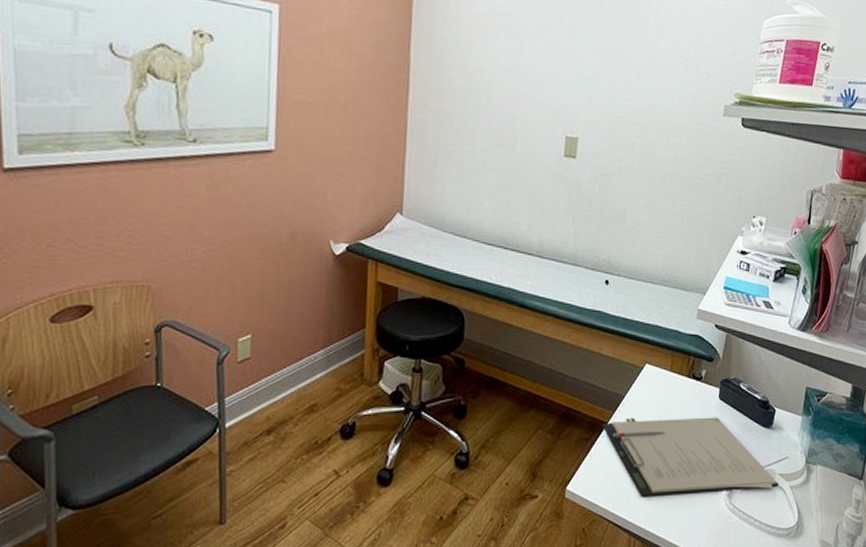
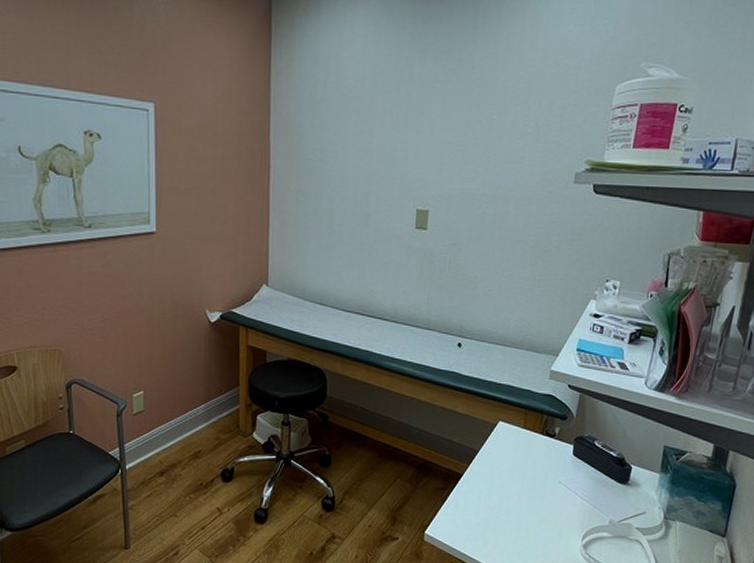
clipboard: present [602,417,779,496] -> none [457,470,636,543]

